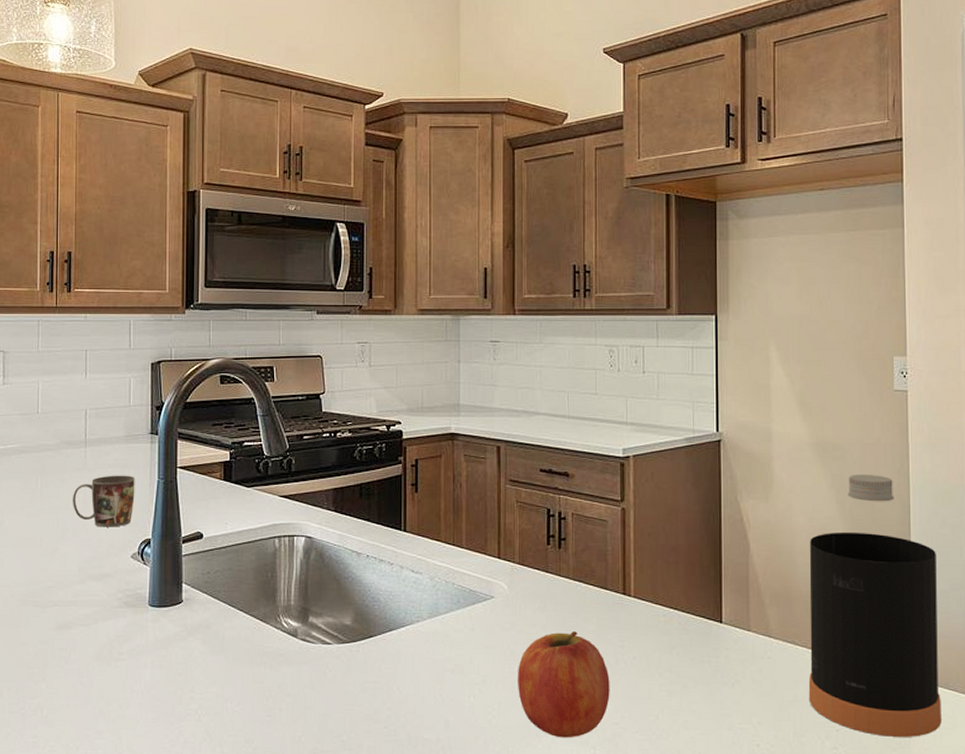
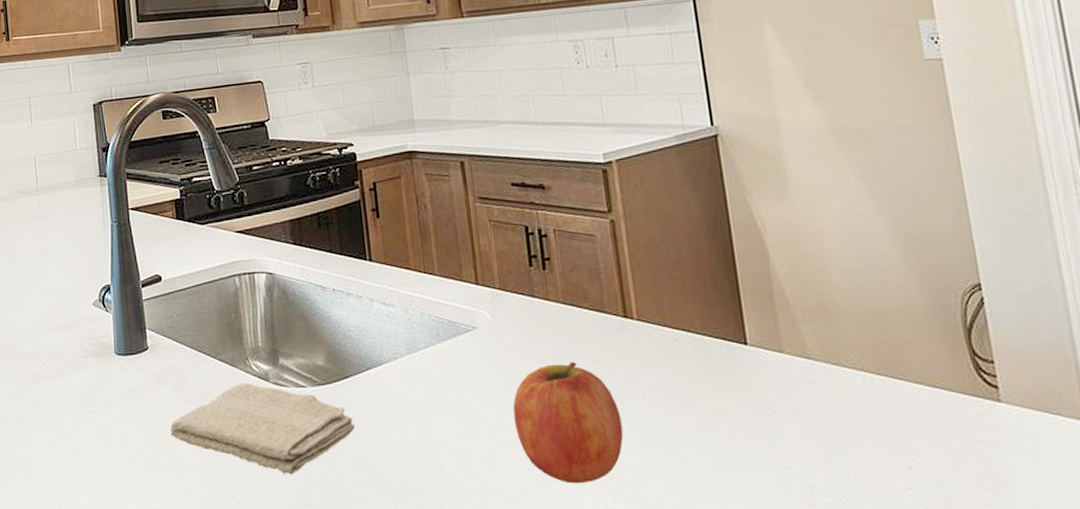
mug: present [73,475,135,527] -> none [30,220,91,276]
washcloth: none [196,639,374,724] -> present [170,383,356,475]
bottle: present [808,475,942,737] -> none [842,160,1046,473]

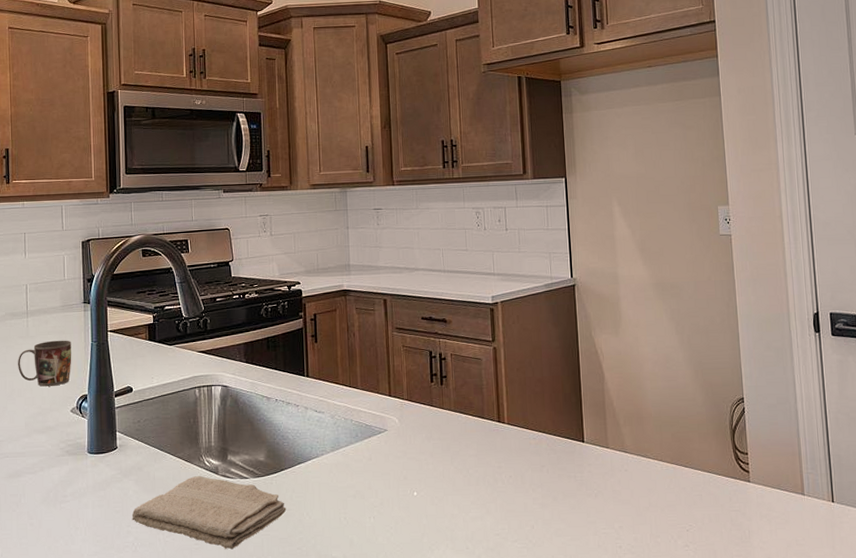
mug: none [30,220,91,276] -> present [18,340,72,387]
fruit: present [513,362,624,484] -> none [411,456,491,550]

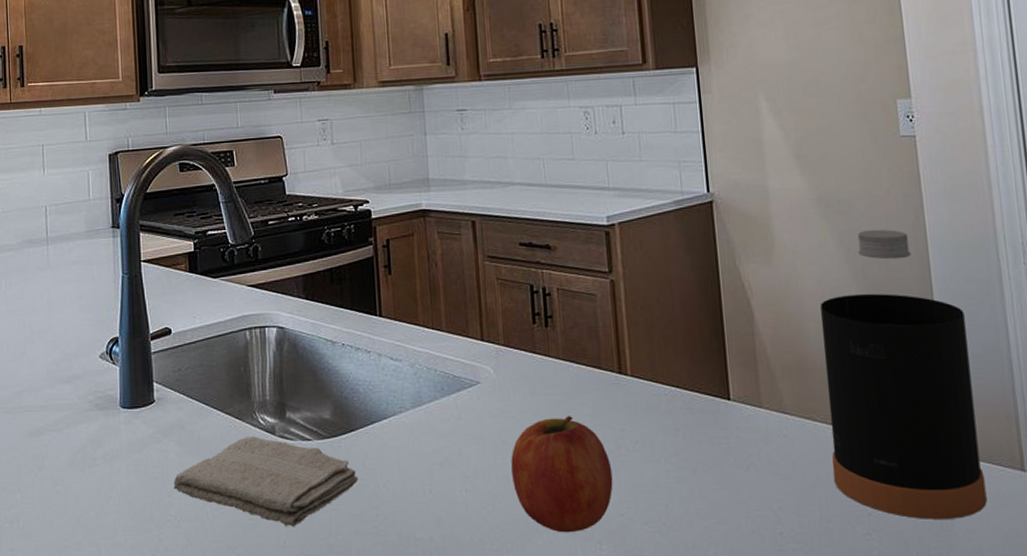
mug: present [18,340,72,387] -> none [37,272,100,327]
fruit: none [411,456,491,550] -> present [511,416,613,533]
bottle: none [655,308,776,534] -> present [819,229,987,519]

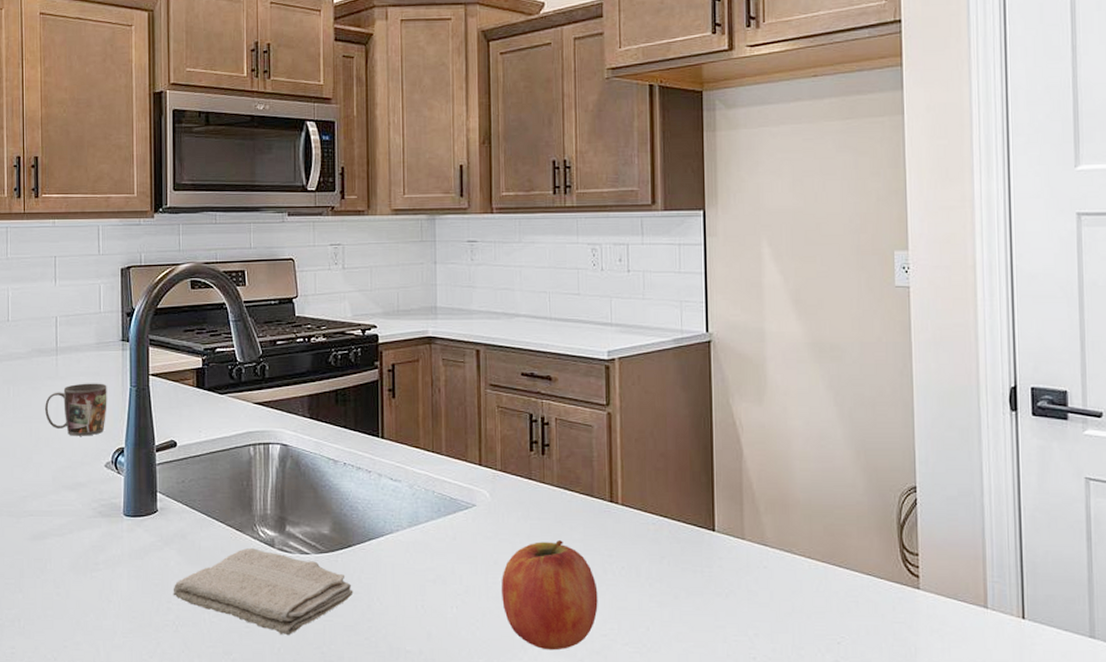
mug: none [37,272,100,327] -> present [45,383,107,436]
bottle: present [819,229,987,519] -> none [806,376,950,650]

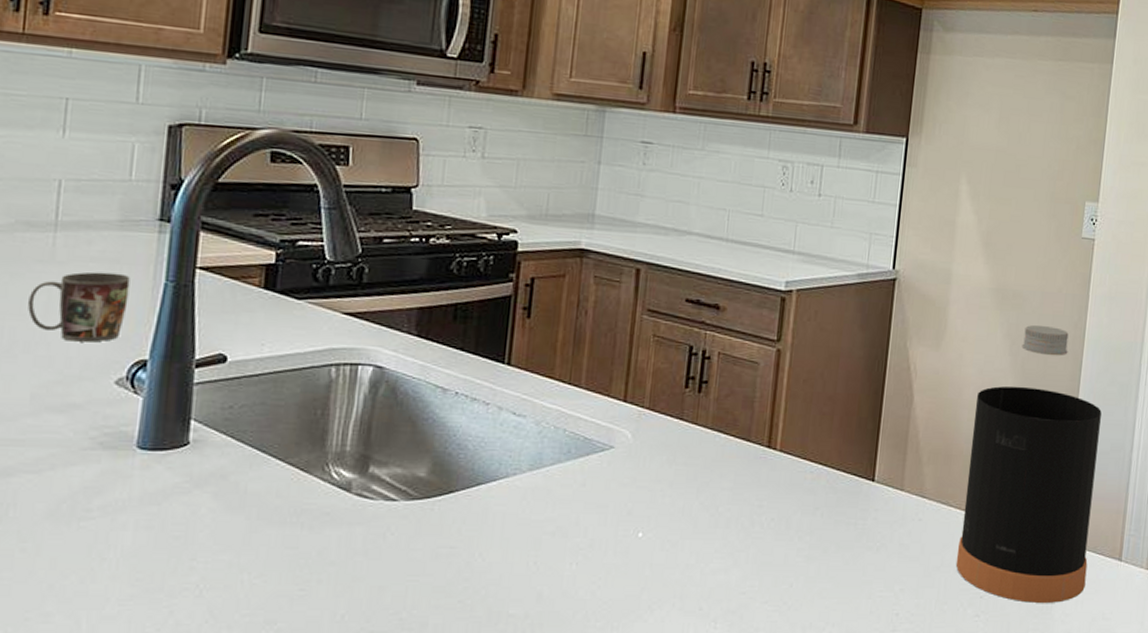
washcloth: present [173,548,354,636] -> none [199,493,450,600]
fruit: present [502,540,598,651] -> none [631,489,742,611]
bottle: none [806,376,950,650] -> present [955,325,1102,603]

